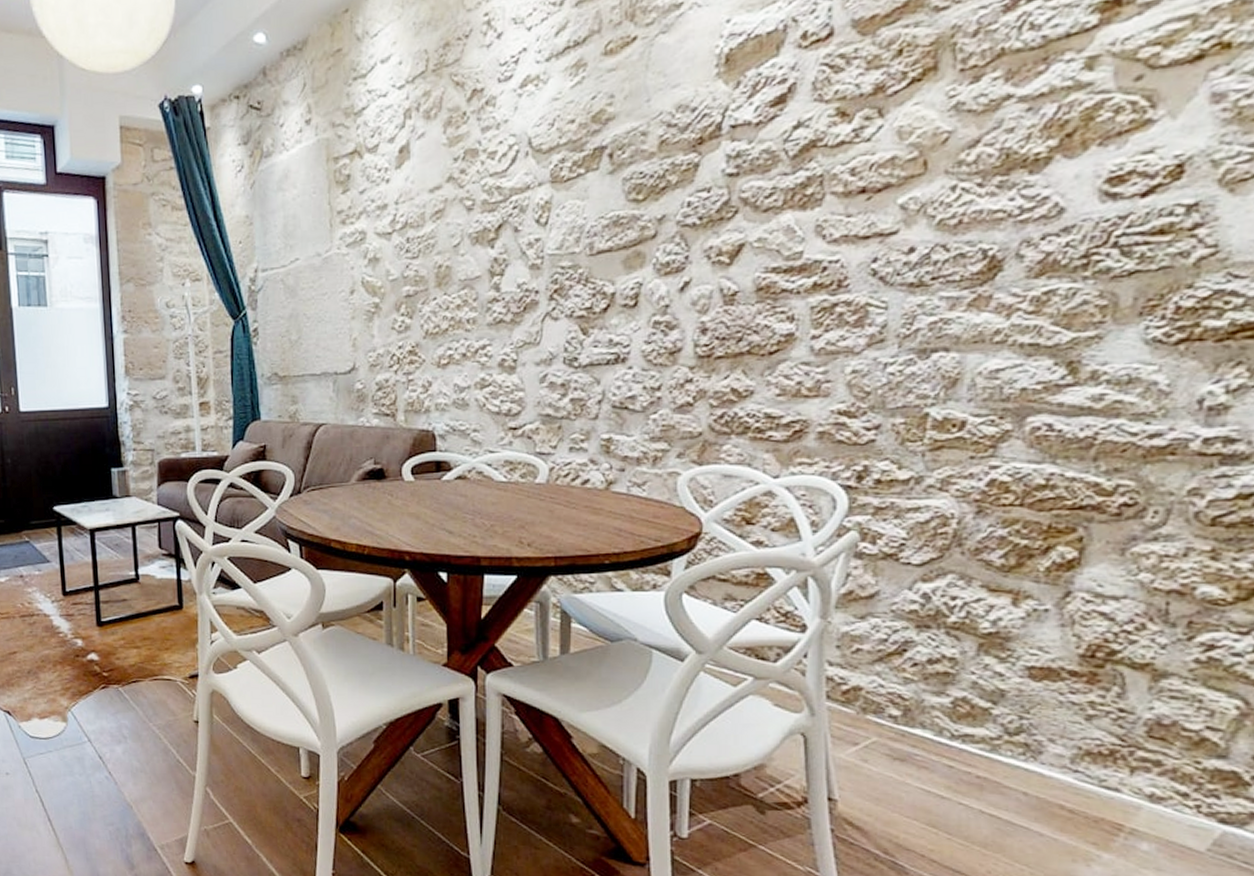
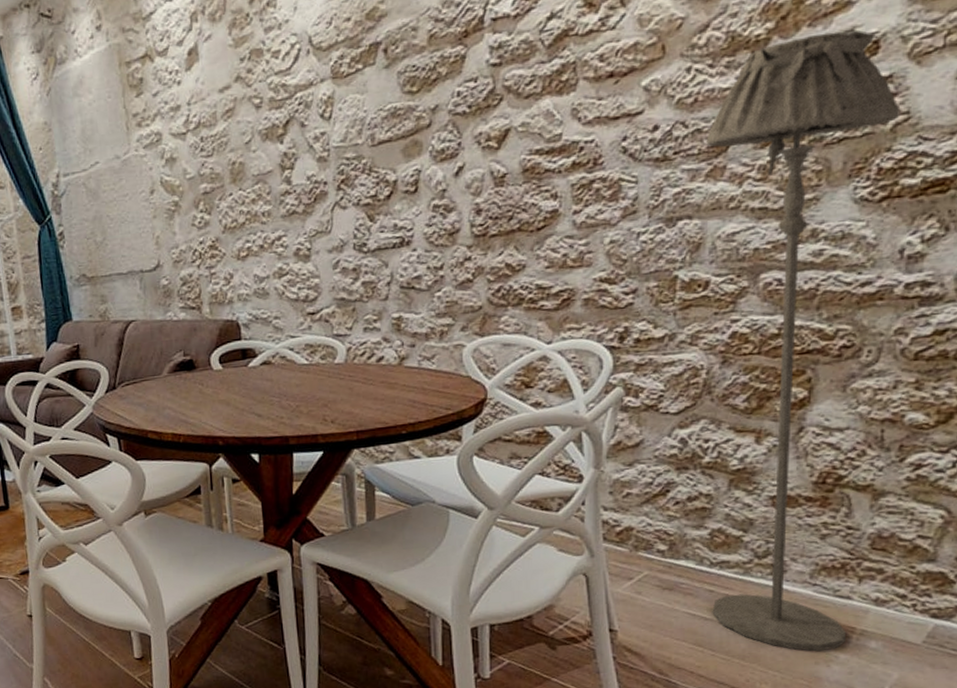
floor lamp: none [950,152,1206,848] -> present [706,30,900,652]

